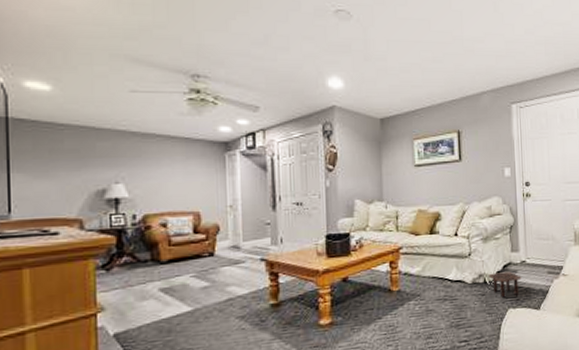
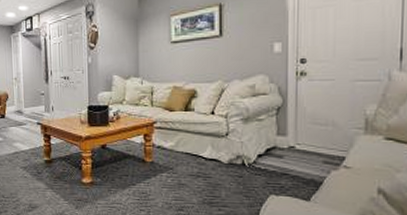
side table: present [488,271,522,298] -> none [247,156,288,184]

